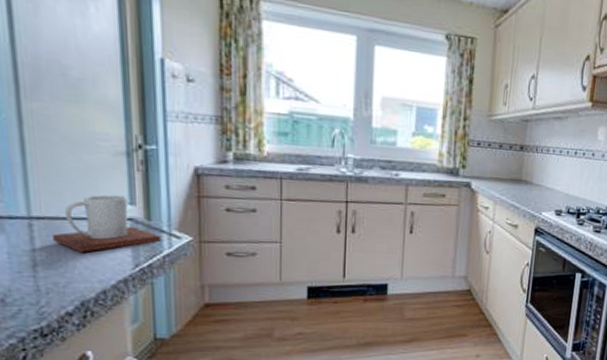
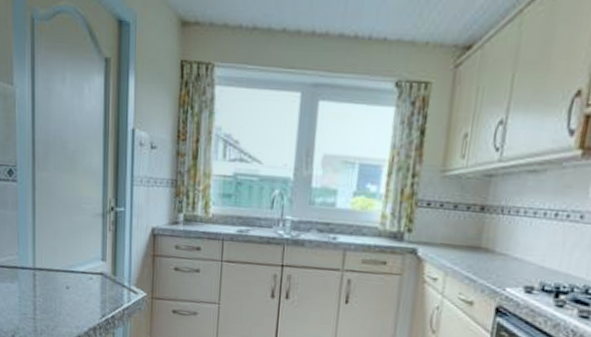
mug: present [51,194,160,252] -> none [47,251,122,301]

